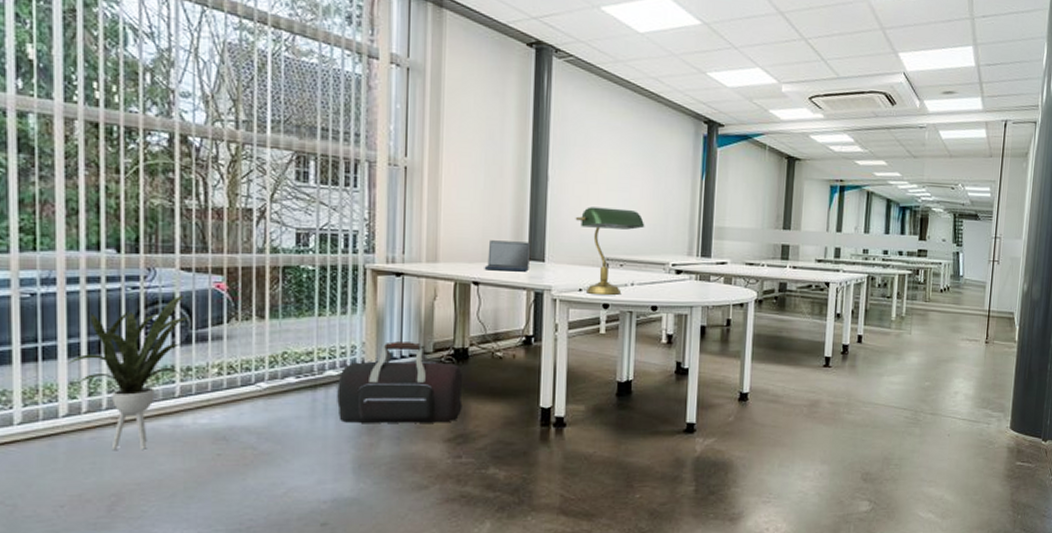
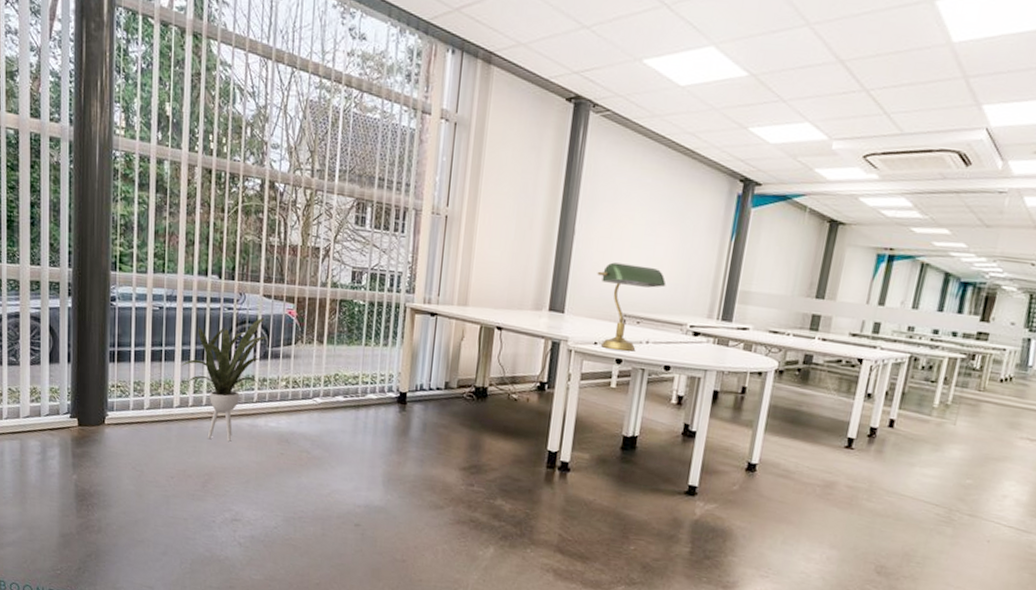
duffel bag: present [337,341,463,423] -> none [374,374,481,453]
laptop: present [484,240,531,272] -> none [508,289,553,322]

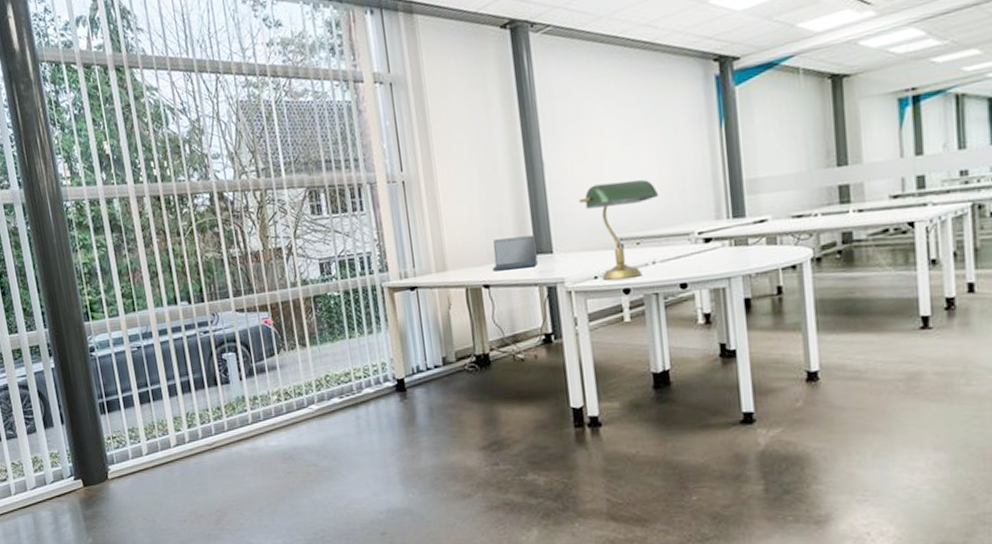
house plant: present [181,317,268,441] -> none [170,333,250,472]
laptop: none [508,289,553,322] -> present [492,235,538,272]

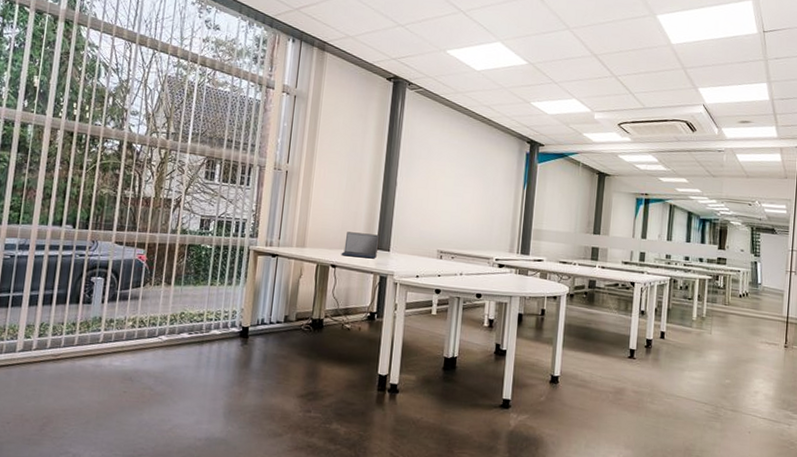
desk lamp: present [578,179,659,280] -> none [416,208,474,282]

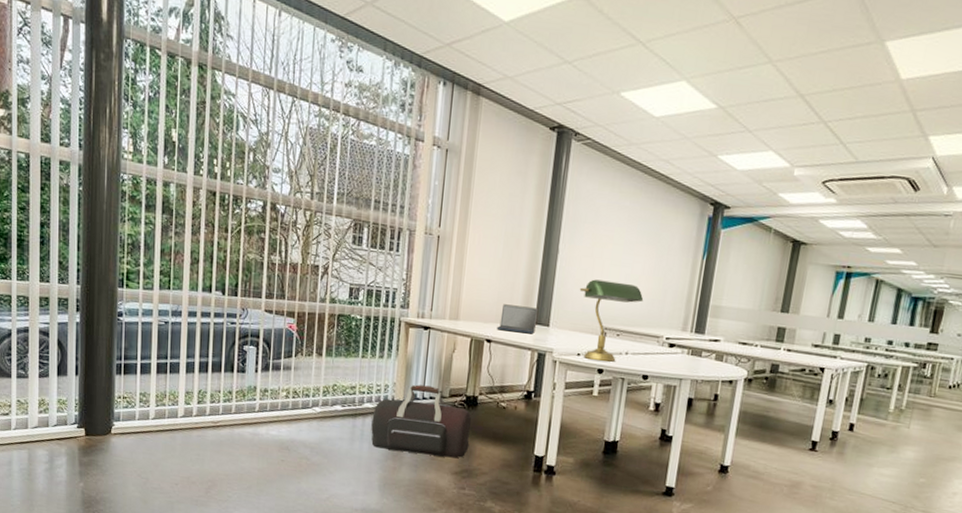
duffel bag: none [217,309,317,381] -> present [371,384,471,458]
desk lamp: none [416,208,474,282] -> present [579,279,644,362]

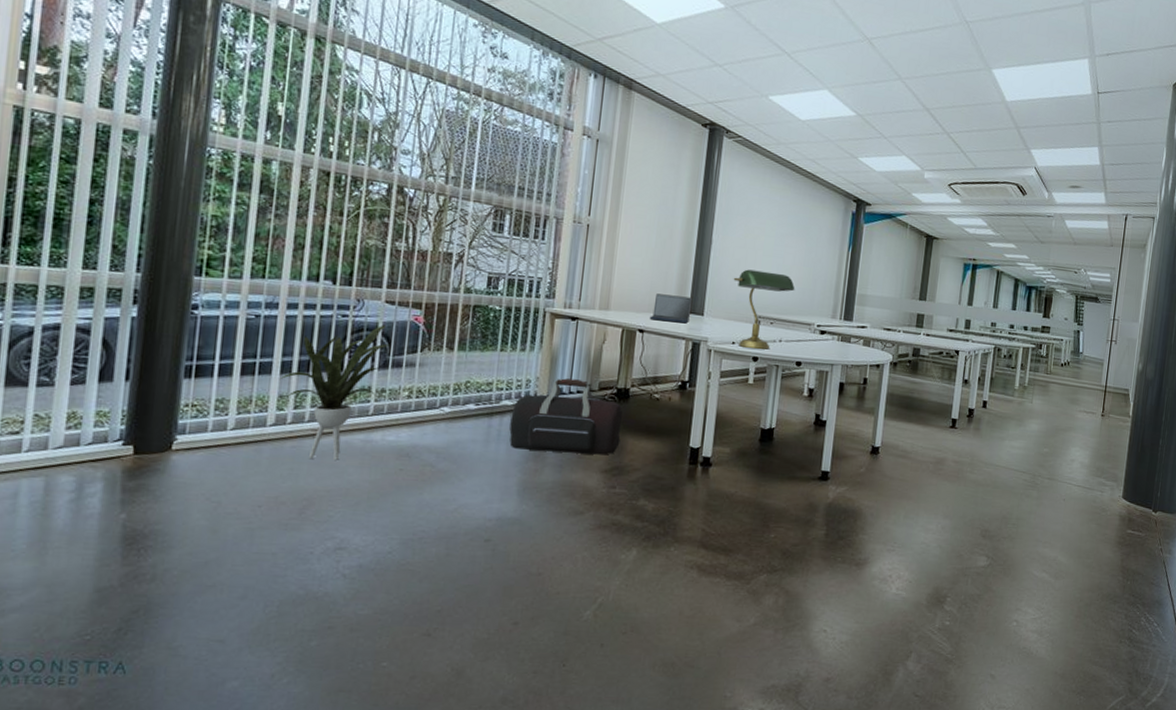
house plant: none [185,331,270,449] -> present [279,324,390,460]

